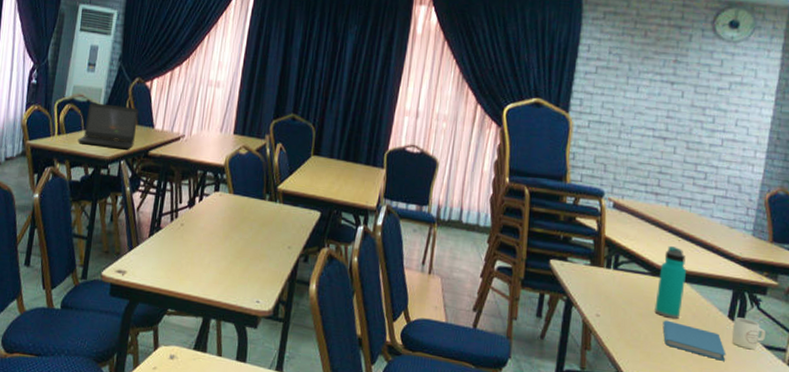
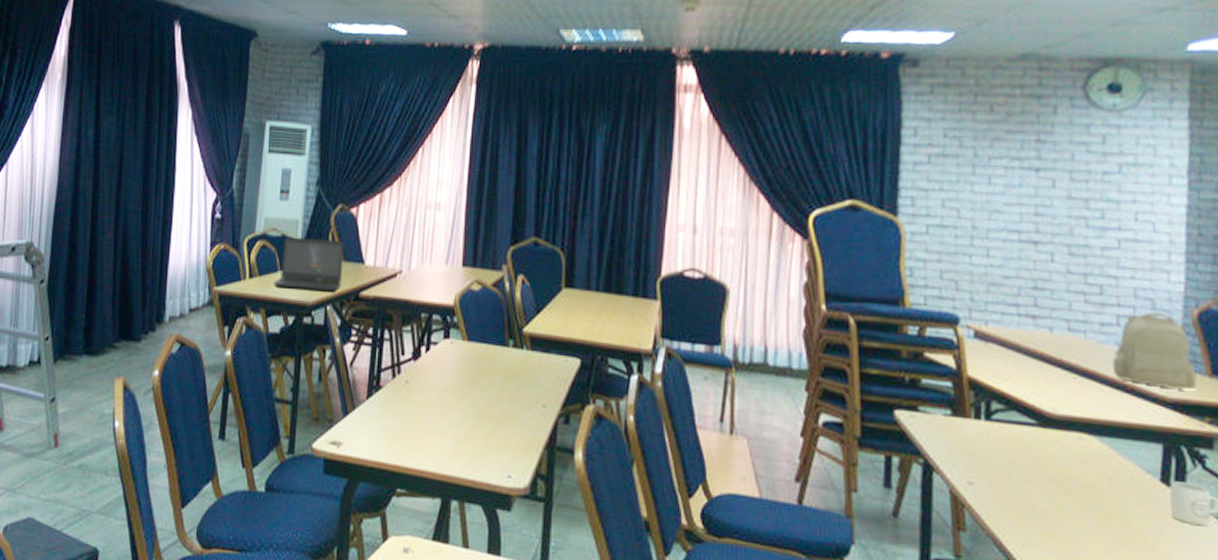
water bottle: present [654,246,687,319] -> none [1050,386,1092,485]
book: present [662,320,726,361] -> none [1066,487,1166,543]
backpack: none [705,194,762,252] -> present [1111,312,1198,390]

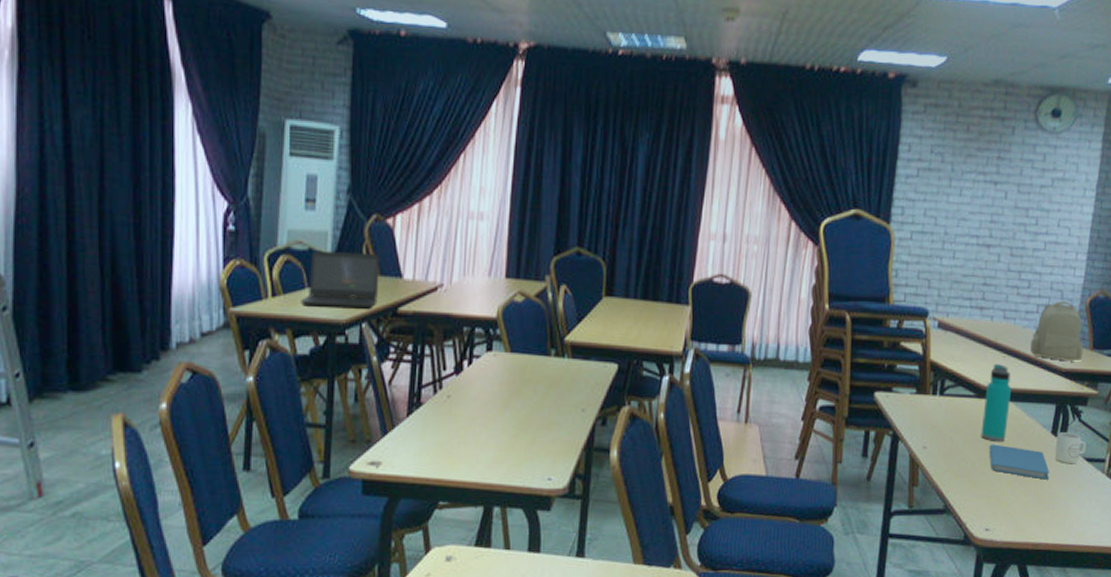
water bottle: none [1050,386,1092,485] -> present [981,364,1012,441]
book: none [1066,487,1166,543] -> present [989,444,1050,480]

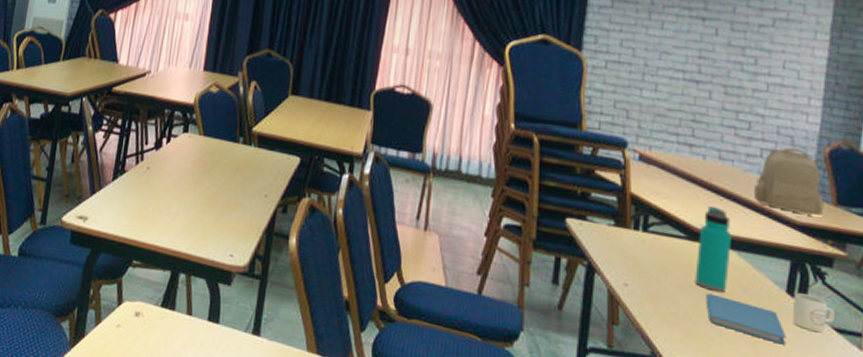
laptop computer: present [300,250,380,309] -> none [37,35,102,86]

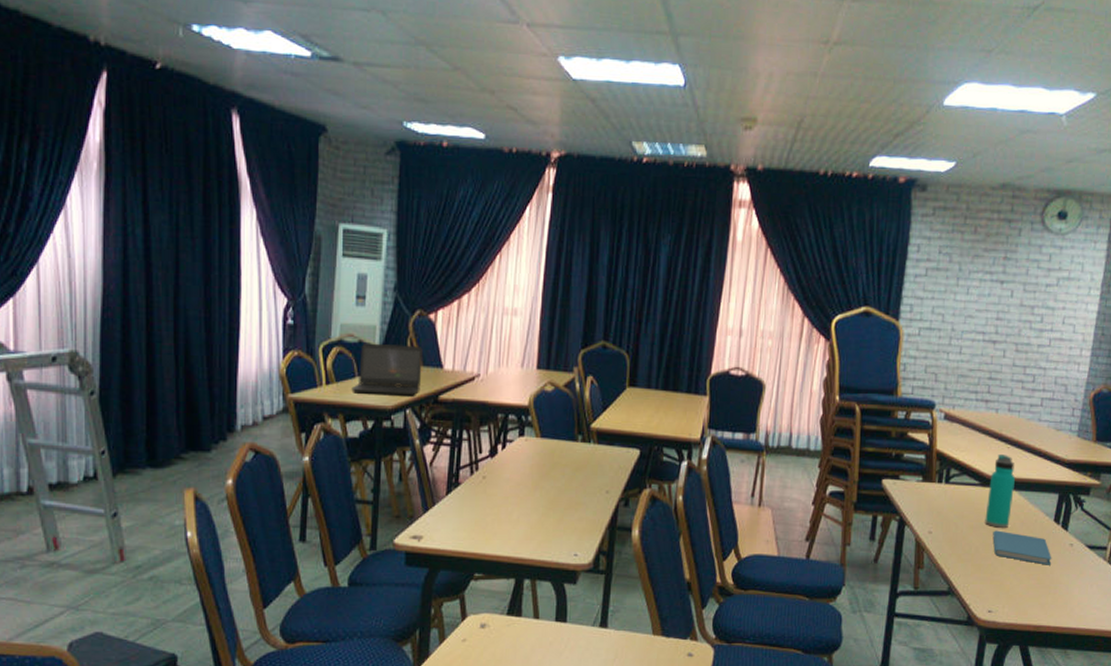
laptop computer: none [37,35,102,86] -> present [351,343,423,396]
backpack: present [753,147,824,216] -> none [1033,395,1087,453]
mug: present [792,293,836,333] -> none [1057,520,1089,551]

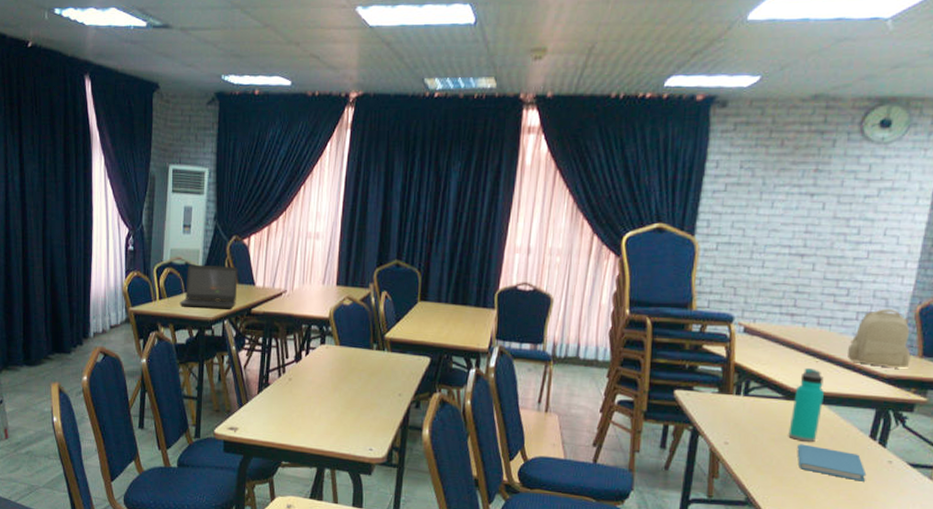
backpack: none [1033,395,1087,453] -> present [846,309,911,369]

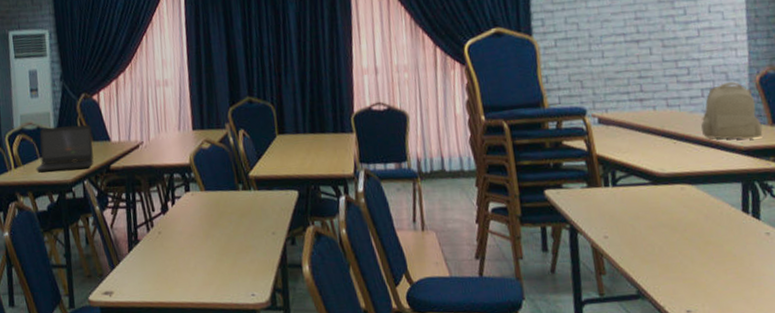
water bottle: present [788,368,825,442] -> none [661,150,692,225]
book: present [797,444,867,482] -> none [675,227,749,258]

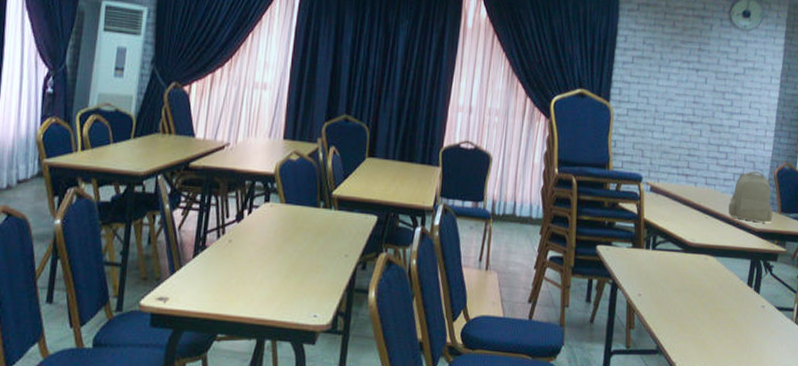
laptop computer: present [36,124,94,173] -> none [106,111,176,163]

